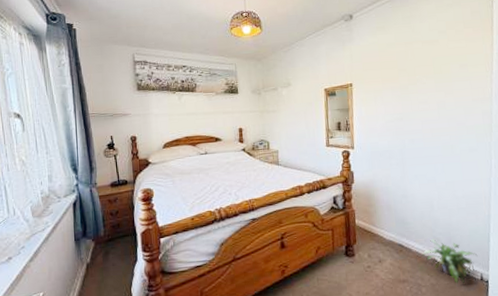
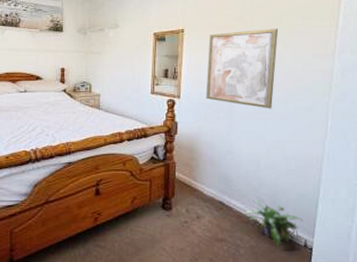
wall art: none [376,77,440,153] -> present [206,28,278,109]

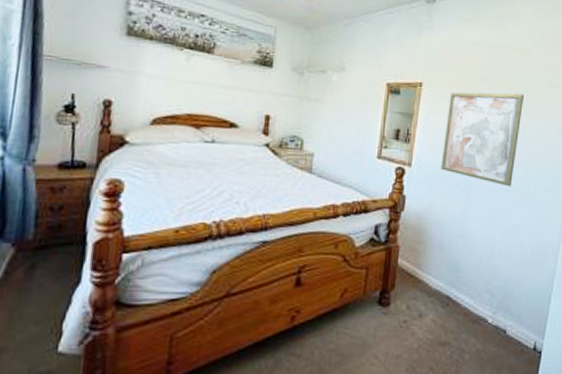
potted plant: present [244,199,303,248] -> none [472,293,535,352]

